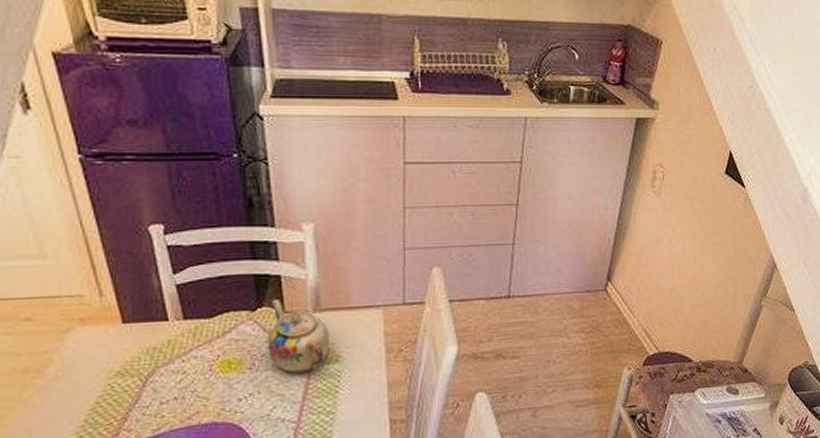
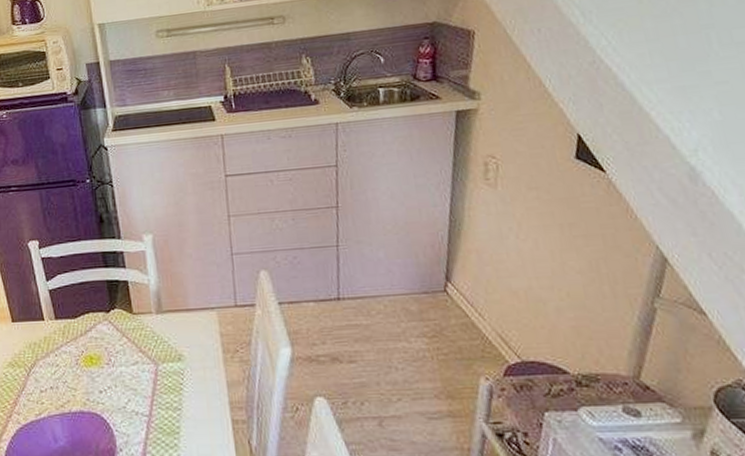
teapot: present [267,299,329,374] -> none [120,302,172,371]

